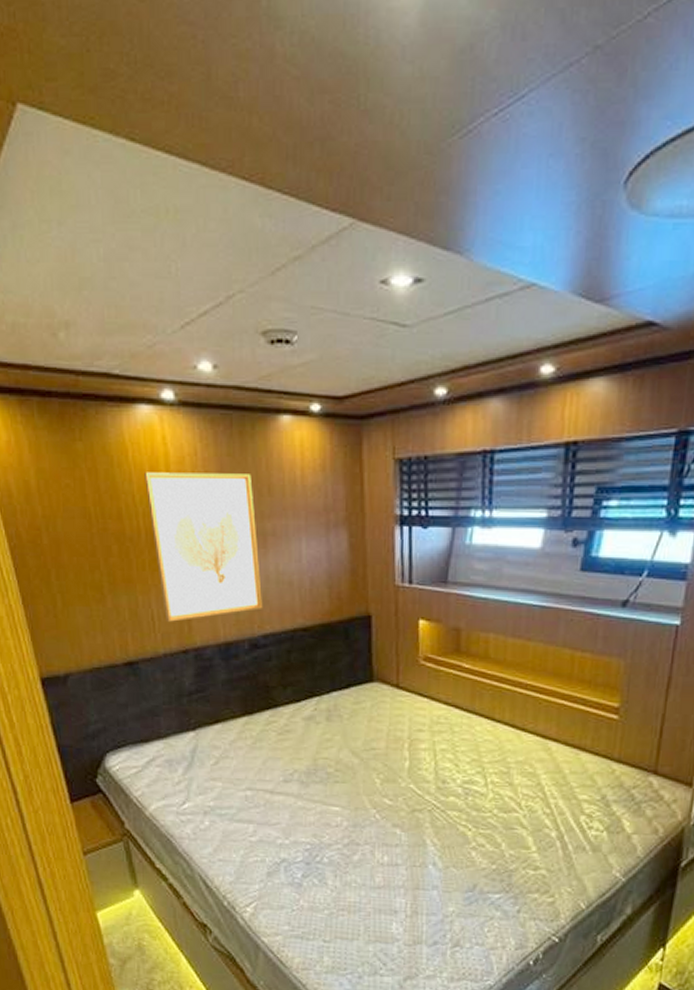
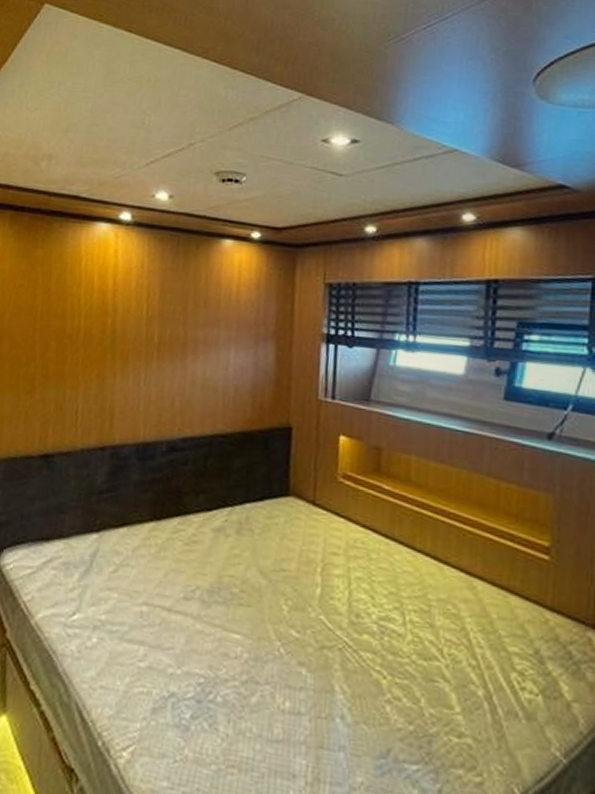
wall art: present [145,472,263,623] -> none [88,279,191,419]

